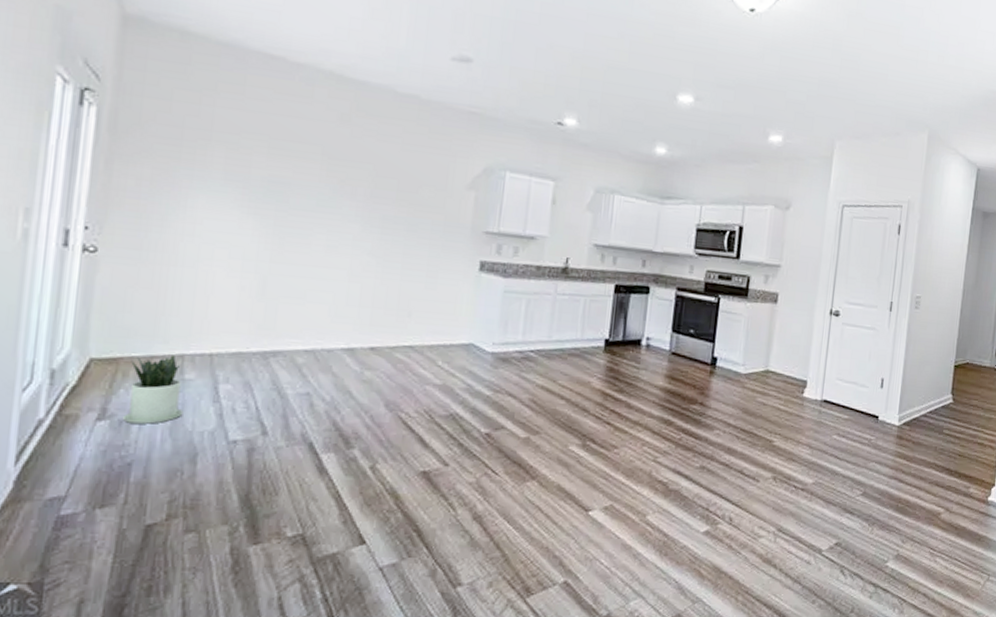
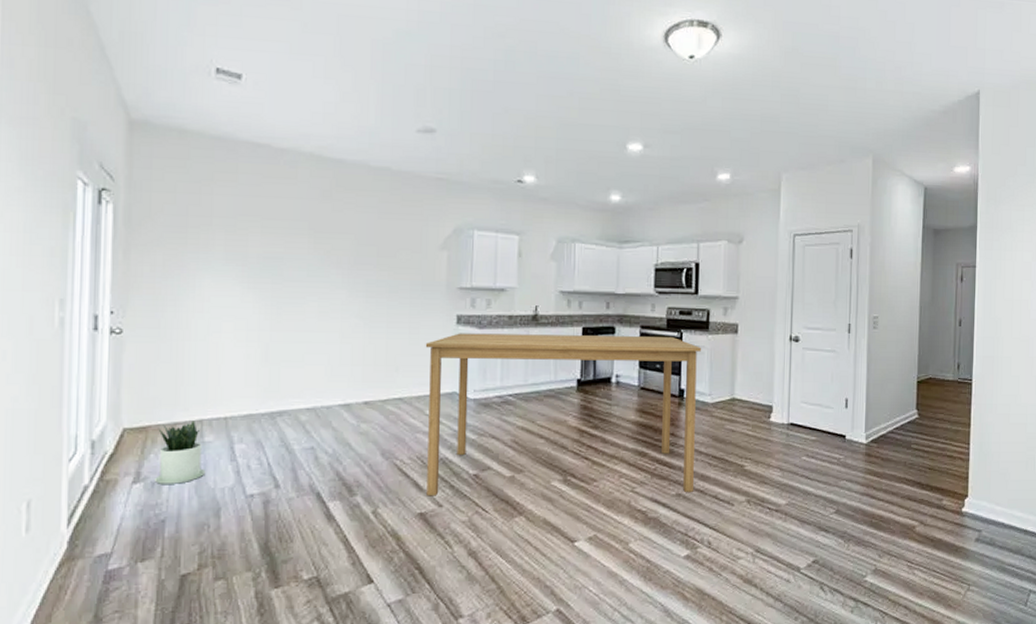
dining table: none [432,280,738,465] -> present [425,333,701,496]

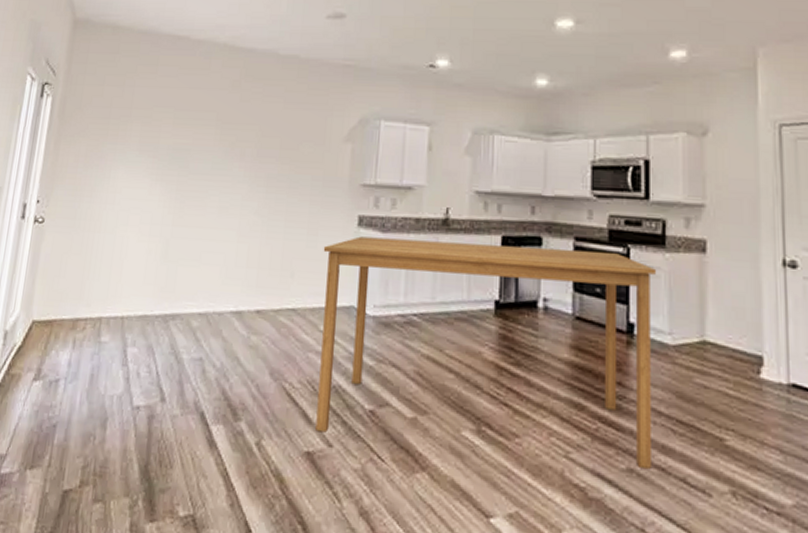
planter: present [155,420,206,484] -> none [53,317,99,386]

